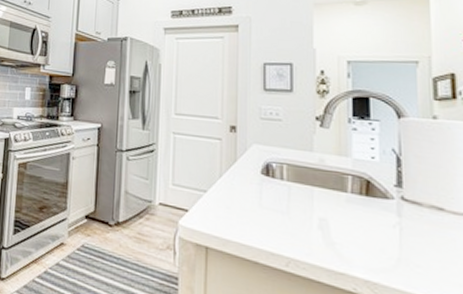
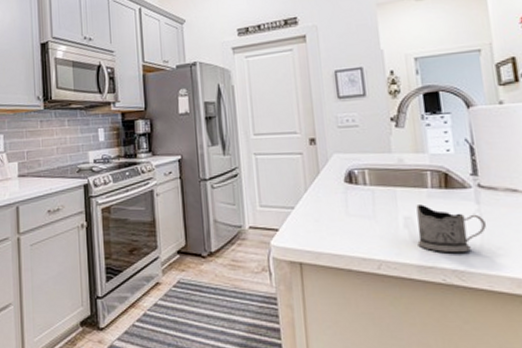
tea glass holder: none [330,208,405,265] -> present [416,204,486,253]

